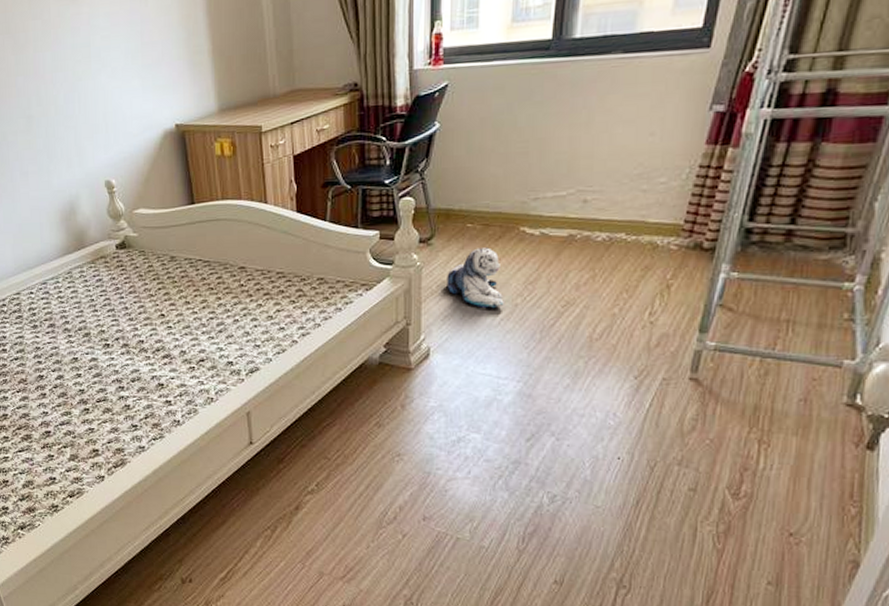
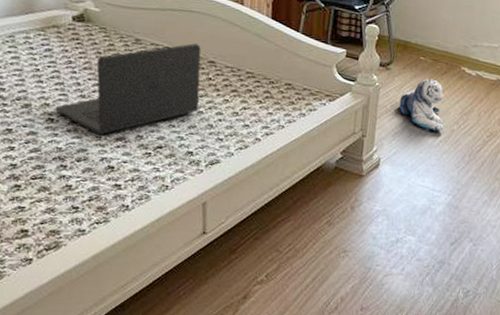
laptop: none [109,250,233,355] -> present [55,42,202,135]

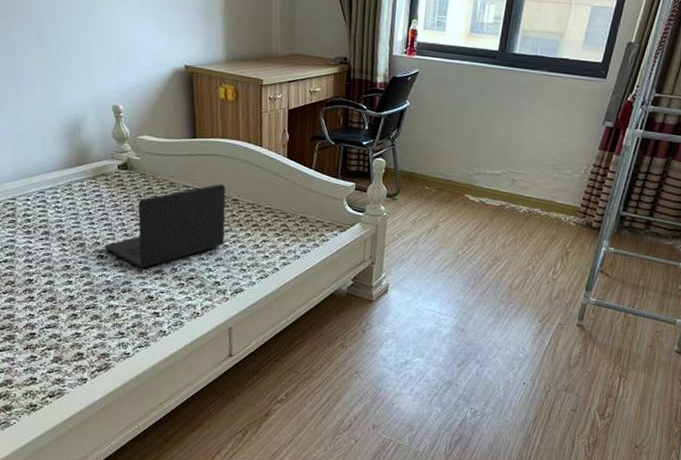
plush toy: present [399,78,444,132] -> none [405,207,449,258]

